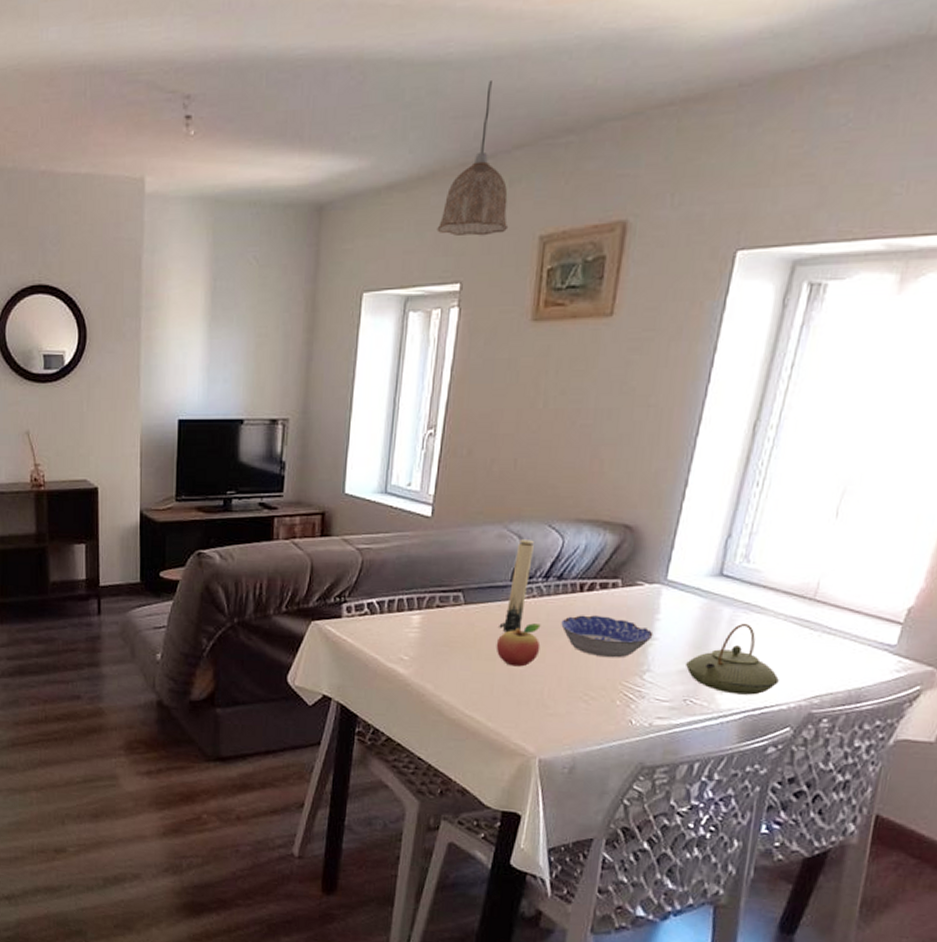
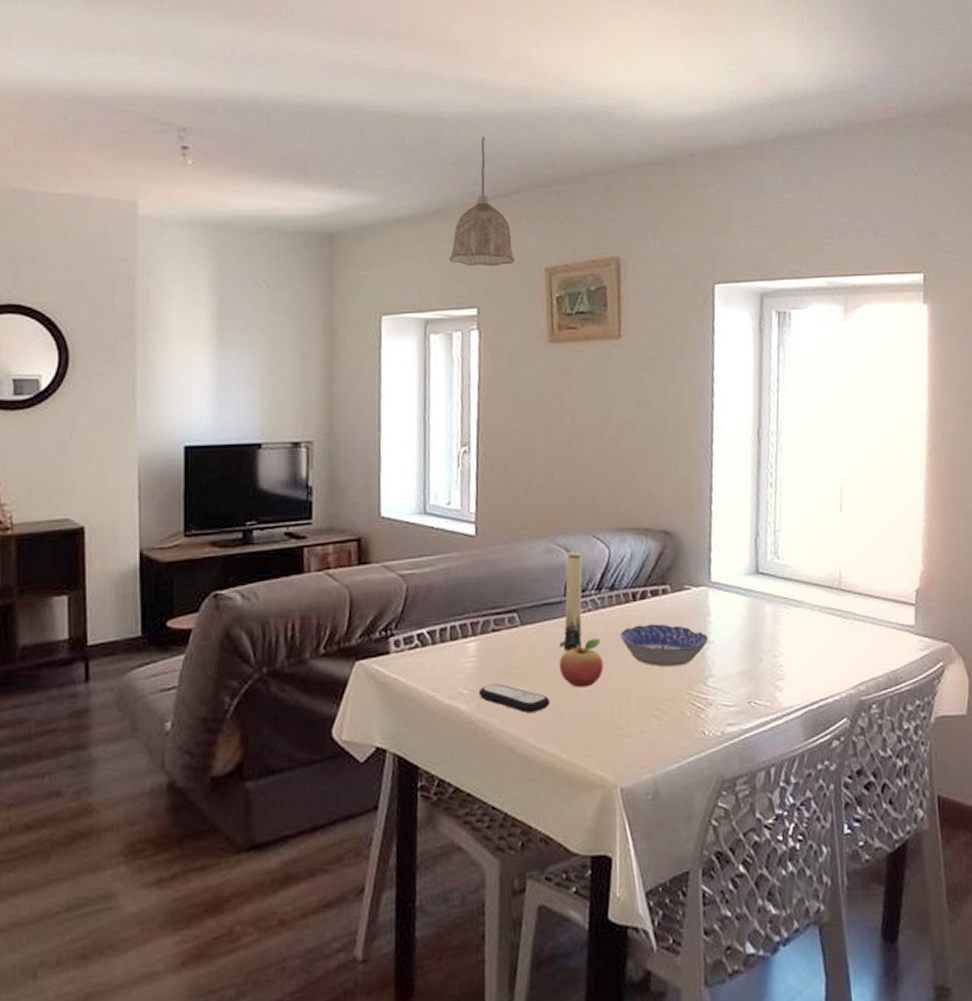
remote control: none [417,654,483,683] -> present [478,683,550,713]
teapot: present [686,624,779,695] -> none [743,619,828,691]

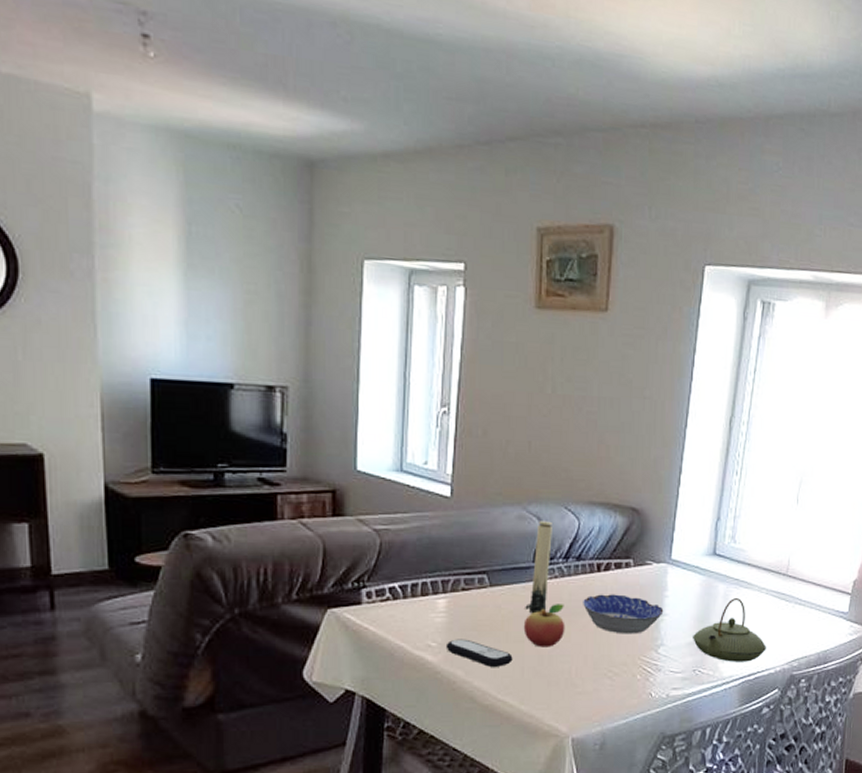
pendant lamp: present [449,137,516,267] -> none [437,70,508,220]
teapot: none [743,619,828,691] -> present [693,598,766,662]

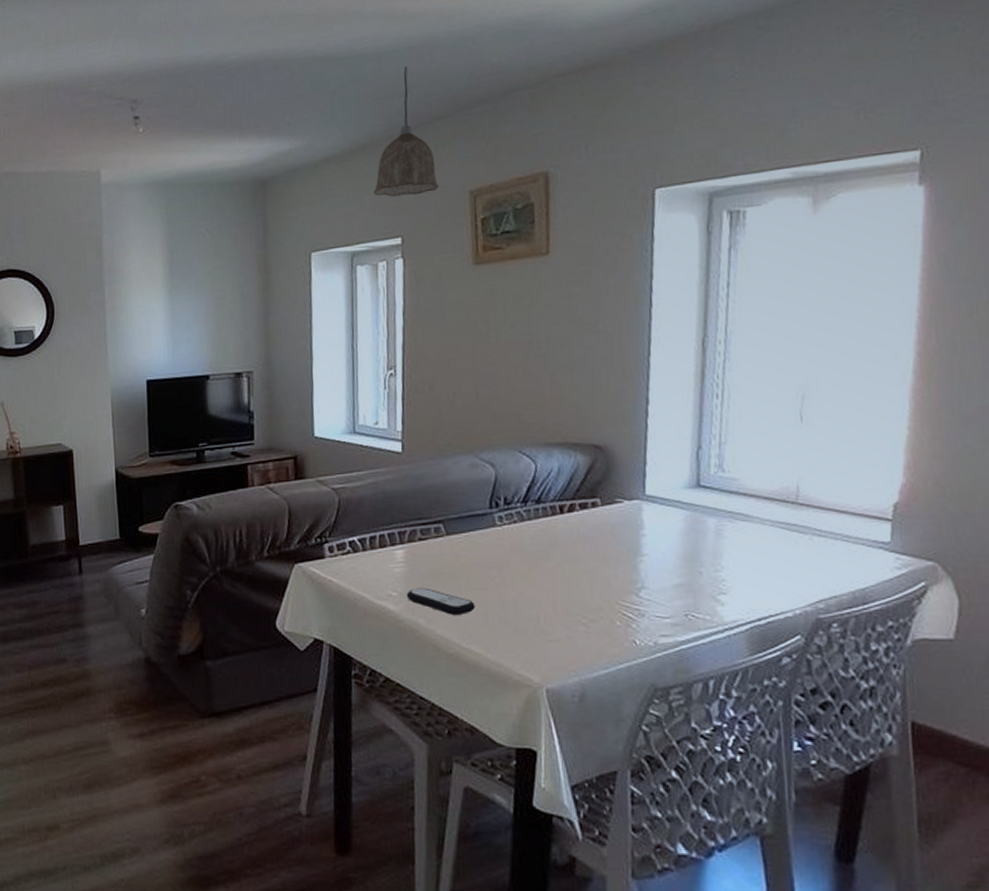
pendant lamp: none [437,70,508,220] -> present [373,67,440,197]
fruit: present [523,604,565,647] -> none [484,549,530,594]
candle: present [525,521,552,614] -> none [484,466,508,560]
bowl: present [583,594,664,634] -> none [547,535,642,578]
teapot: present [693,598,766,662] -> none [681,533,779,605]

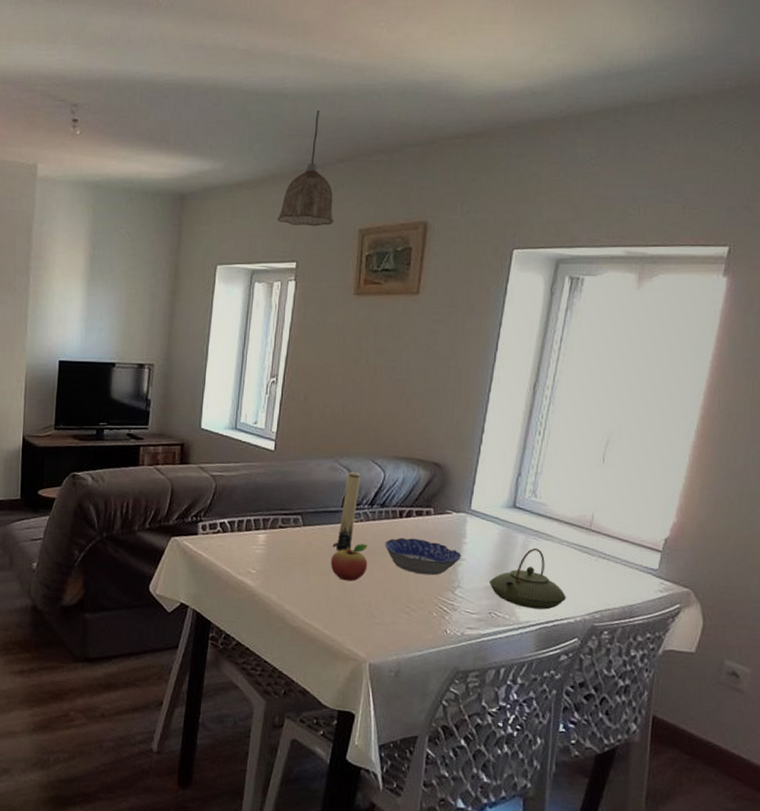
remote control: present [406,588,475,615] -> none [263,568,320,595]
candle: none [484,466,508,560] -> present [332,472,360,552]
fruit: none [484,549,530,594] -> present [330,544,368,581]
bowl: none [547,535,642,578] -> present [385,537,462,576]
teapot: none [681,533,779,605] -> present [490,549,566,610]

